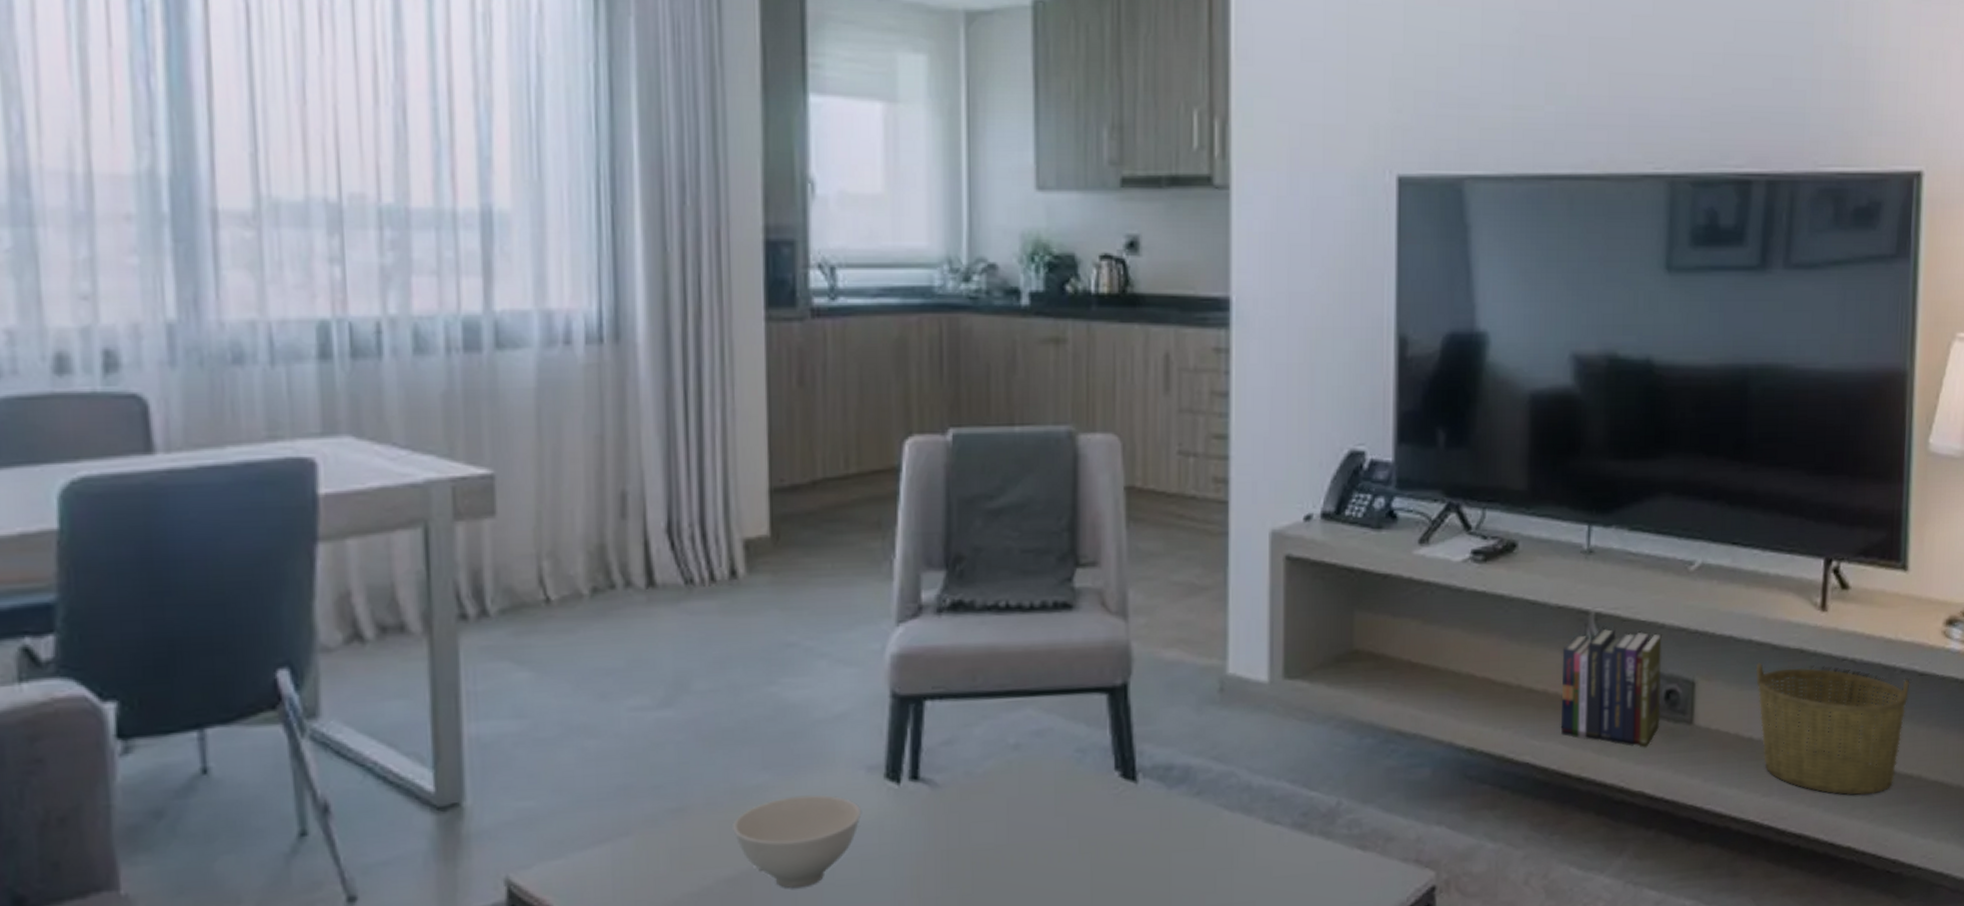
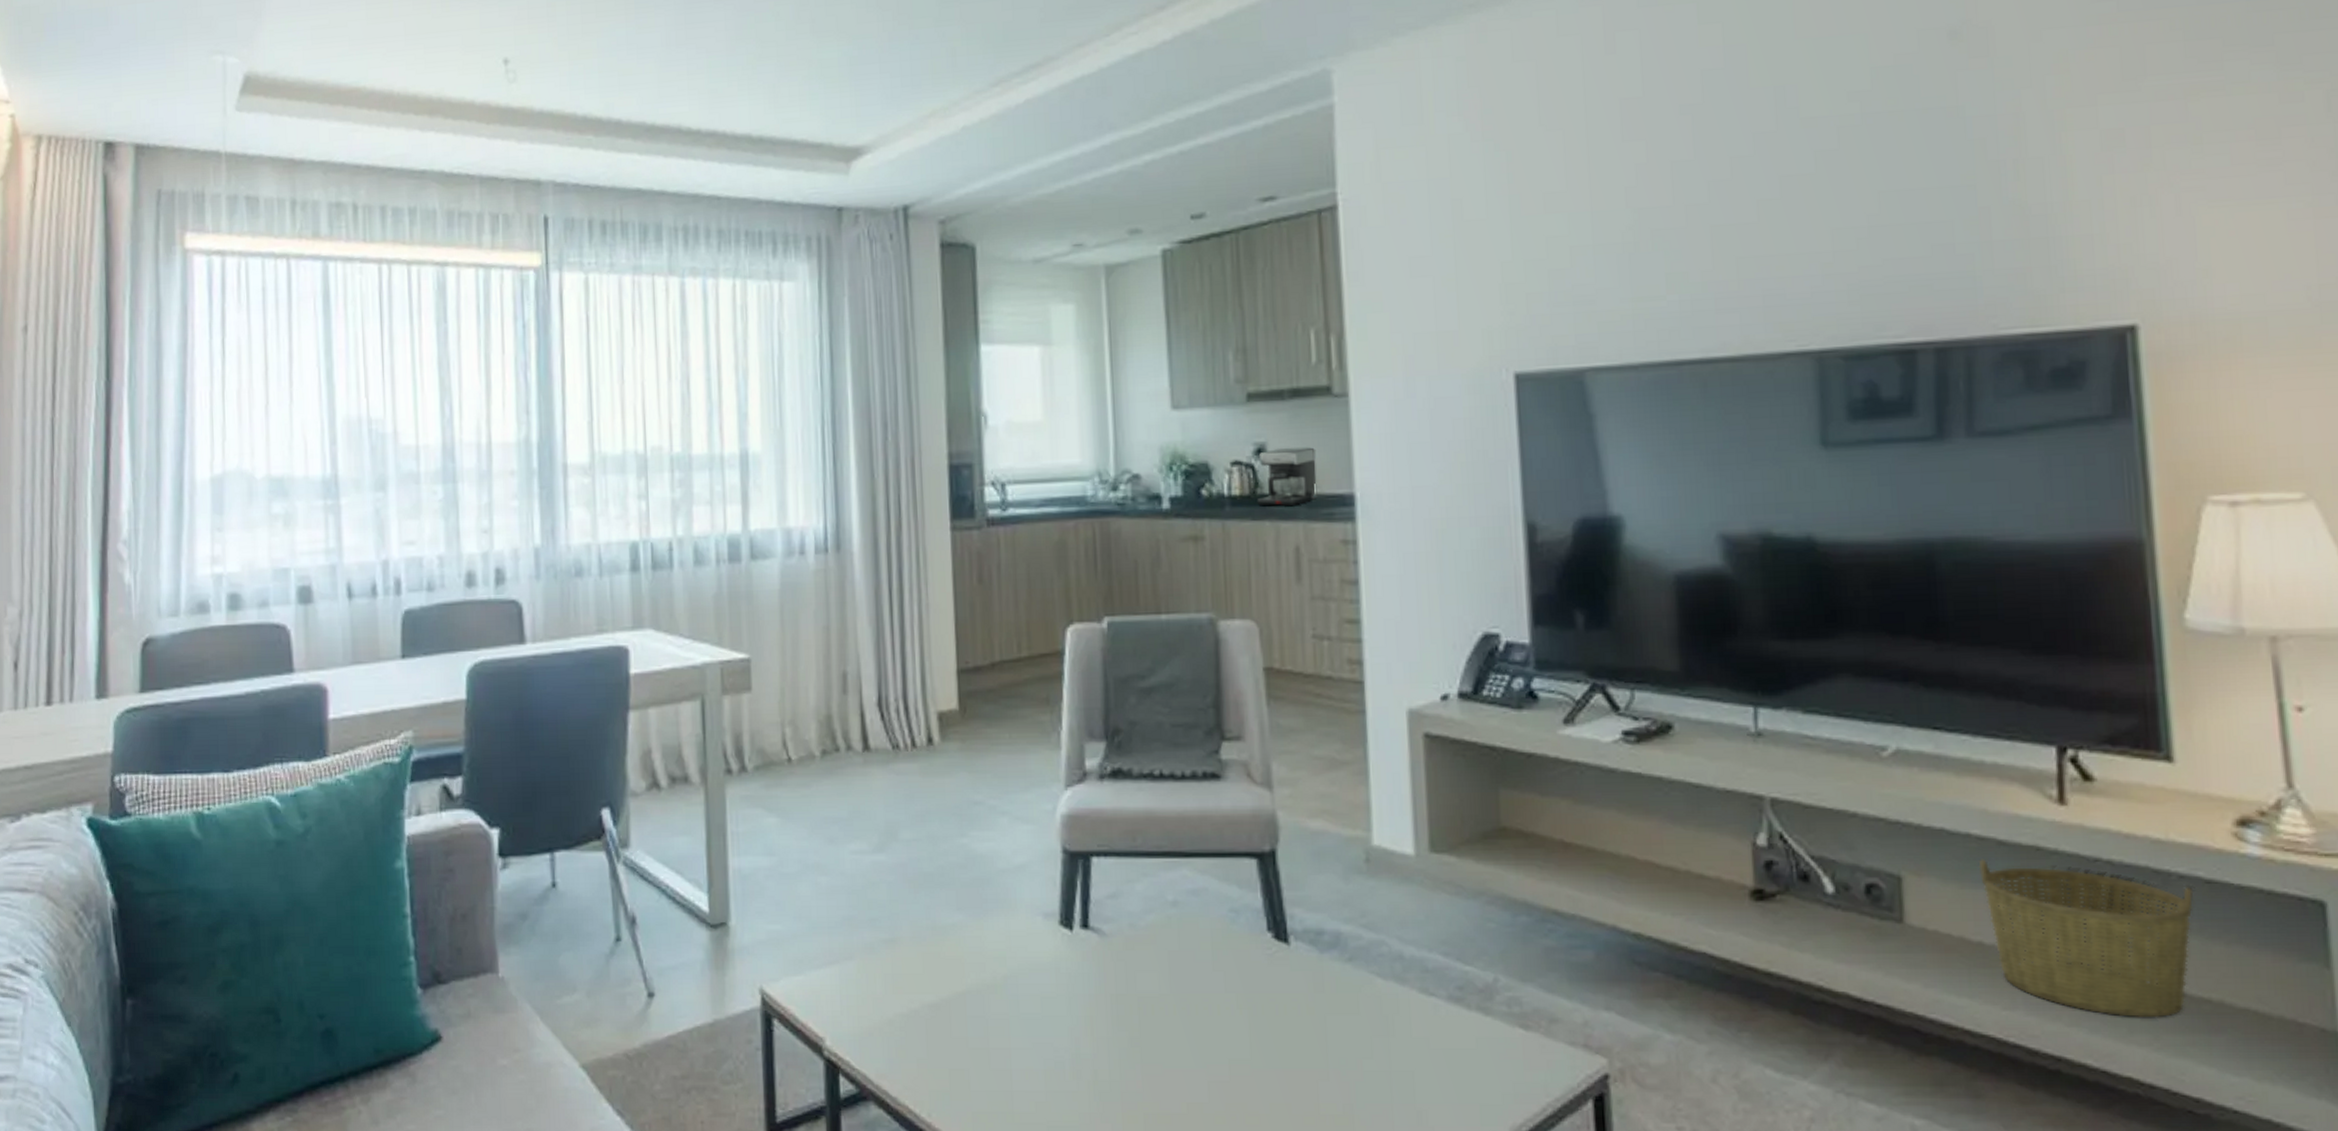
bowl: present [732,794,862,889] -> none [934,935,1041,1018]
coffee maker: none [1126,243,1191,309] -> present [1257,447,1318,507]
books: present [1561,628,1662,748] -> none [1735,815,1862,946]

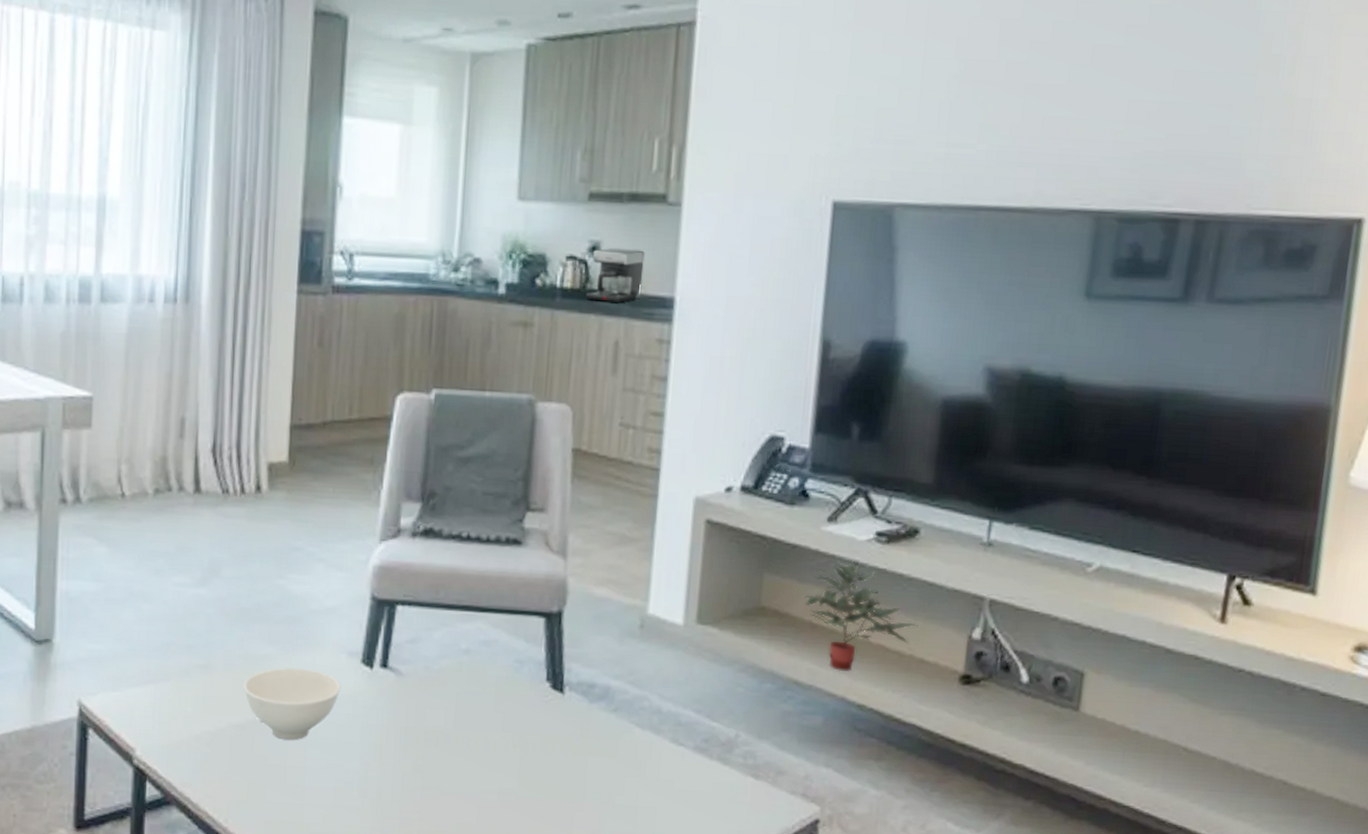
bowl: none [934,935,1041,1018] -> present [243,667,342,740]
potted plant: none [1551,770,1690,897] -> present [805,563,918,672]
basket: present [1978,859,2194,1018] -> none [1147,663,1310,801]

